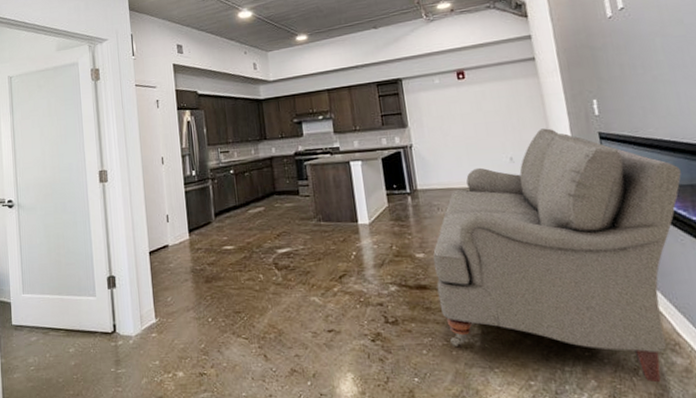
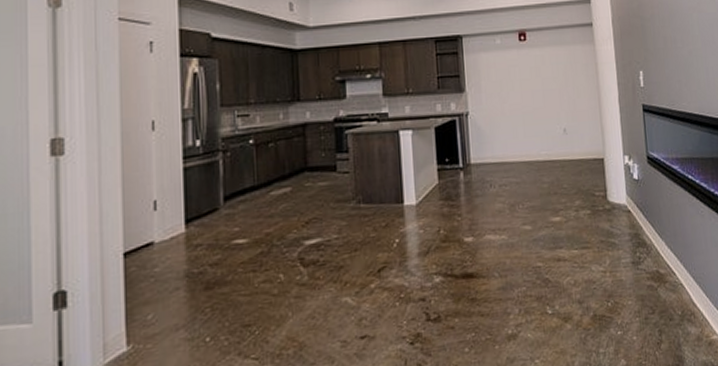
sofa: present [433,128,681,383] -> none [482,98,705,355]

